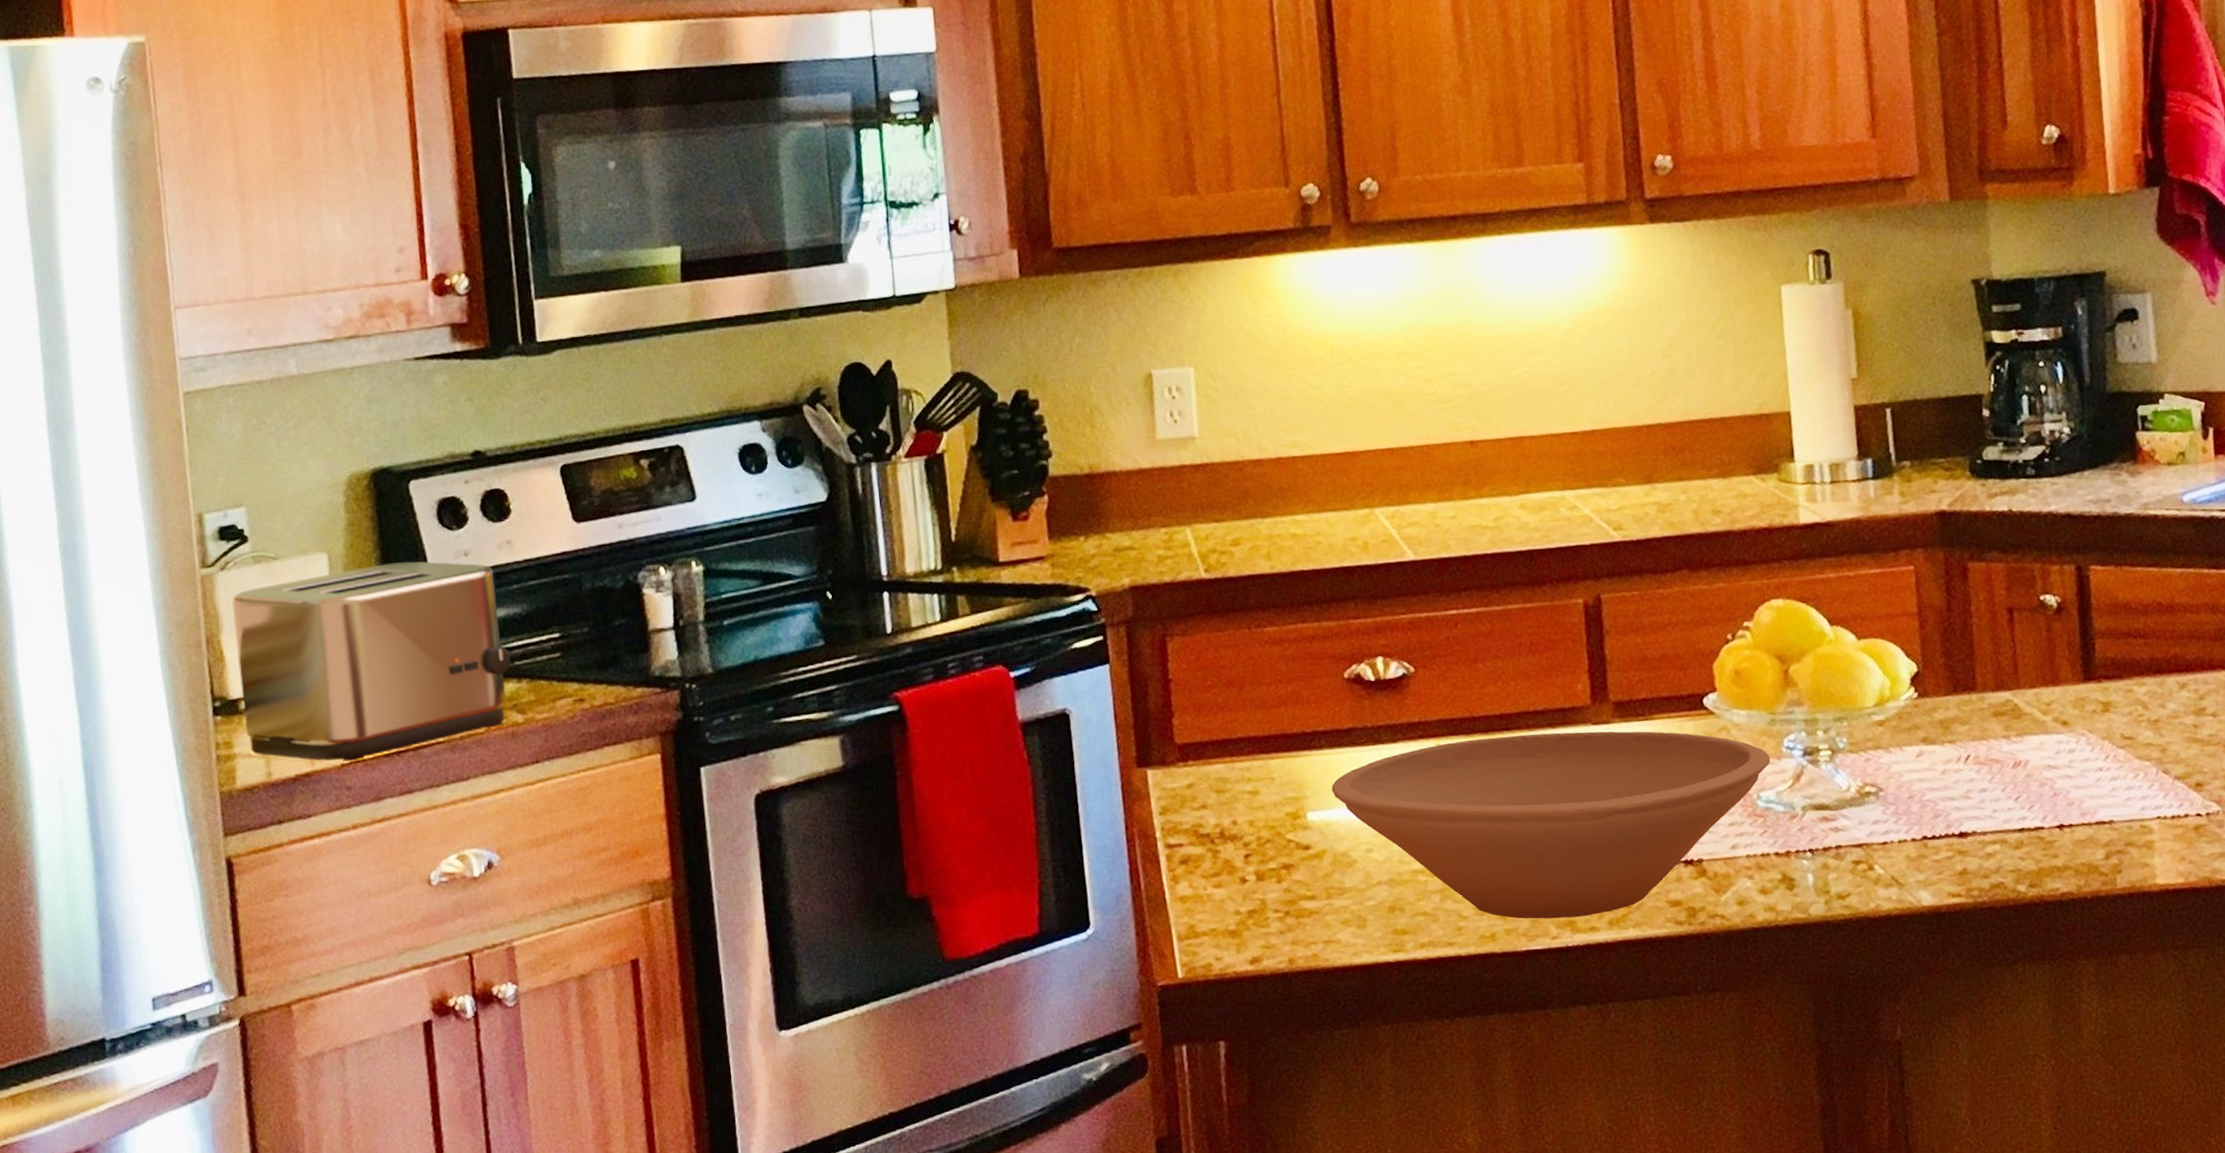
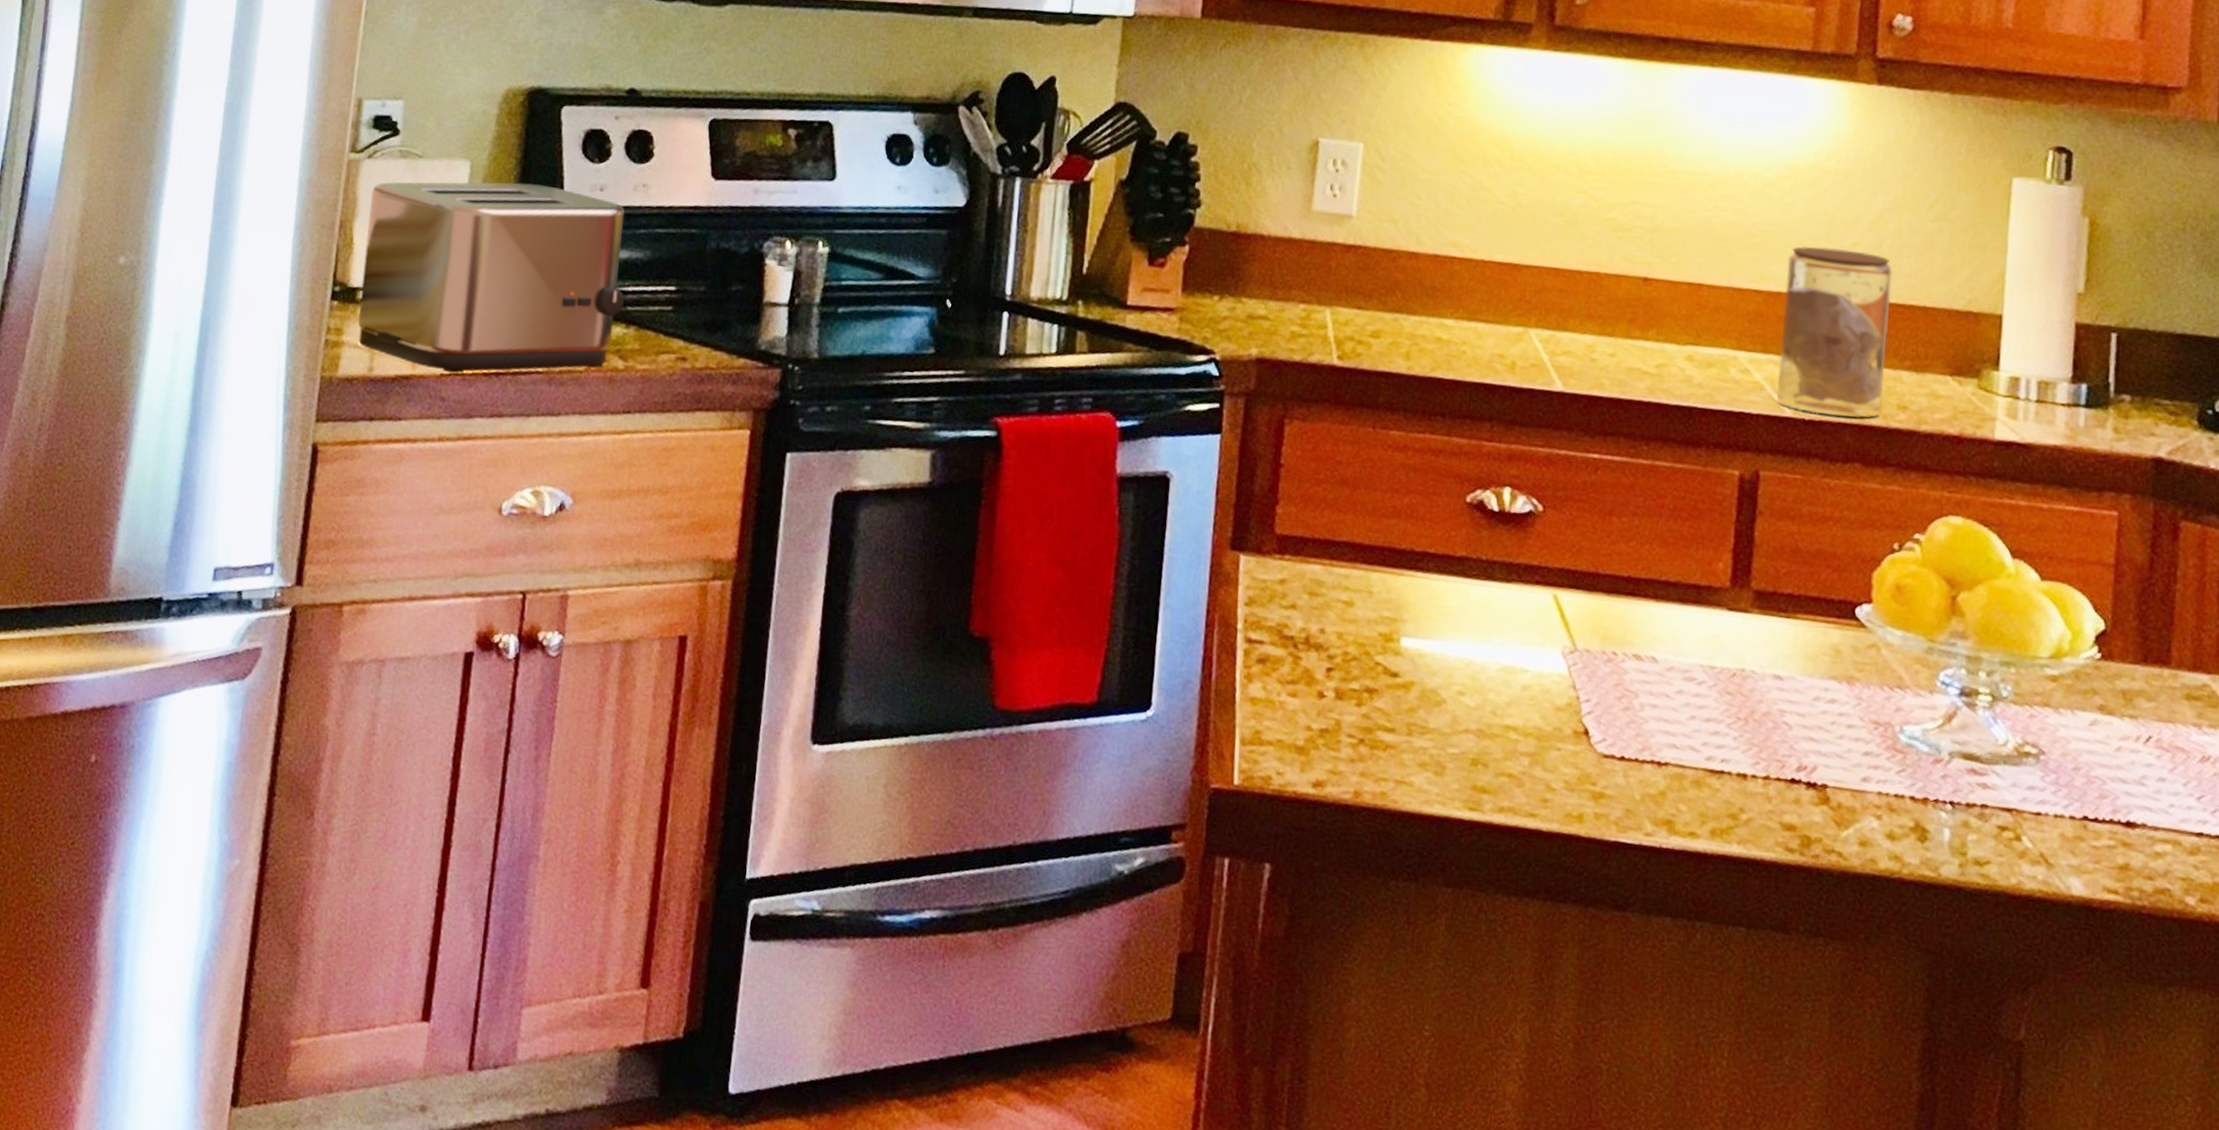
ceramic bowl: present [1331,731,1771,919] -> none [1432,594,1922,820]
jar: none [1595,378,1698,534] -> present [1777,246,1893,418]

